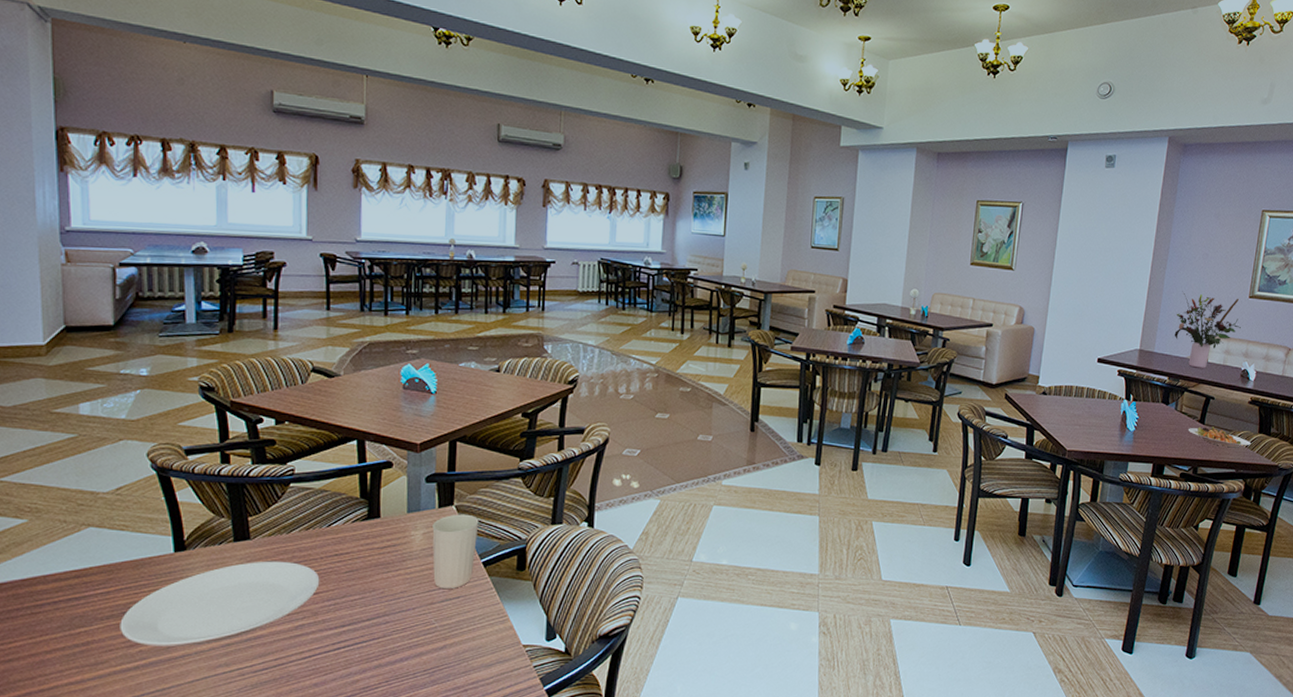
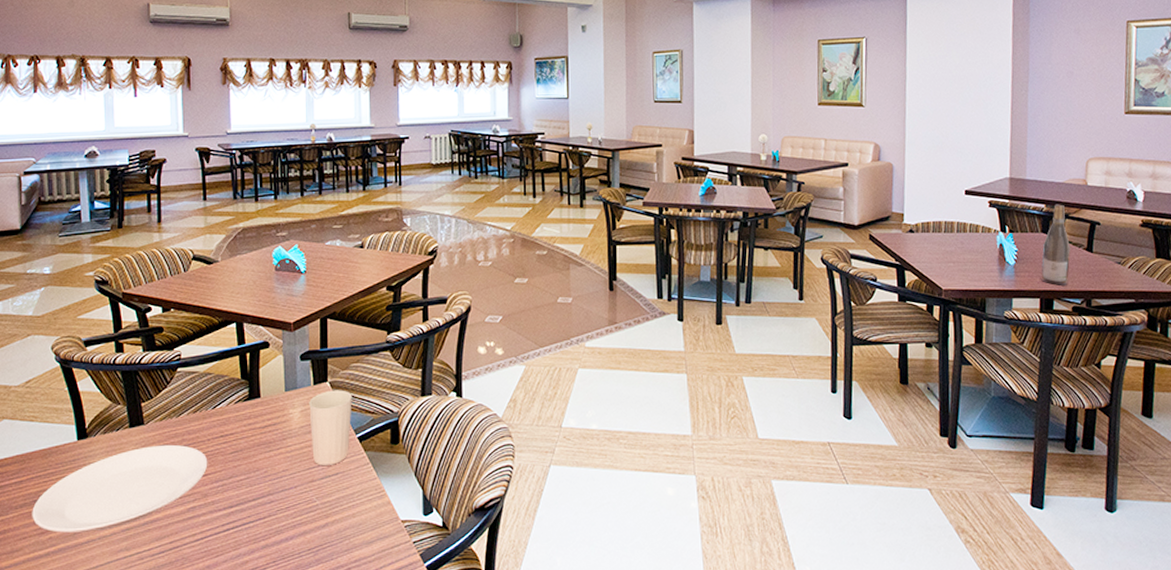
wine bottle: none [1156,377,1186,453] -> present [1041,204,1071,286]
bouquet: present [1174,291,1241,369] -> none [1045,113,1120,194]
salad: present [1188,426,1251,448] -> none [1074,254,1149,276]

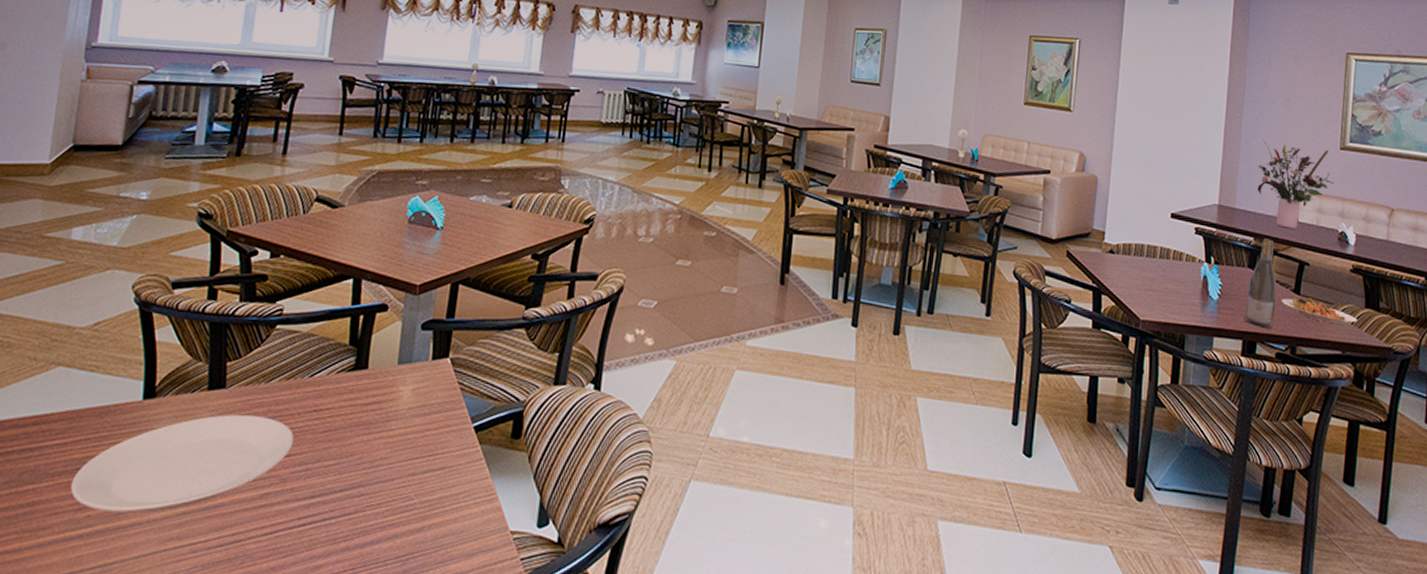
cup: present [309,390,352,465] -> none [418,368,475,457]
bouquet: none [1045,113,1120,194] -> present [1257,140,1334,230]
salad: none [1074,254,1149,276] -> present [1281,298,1357,325]

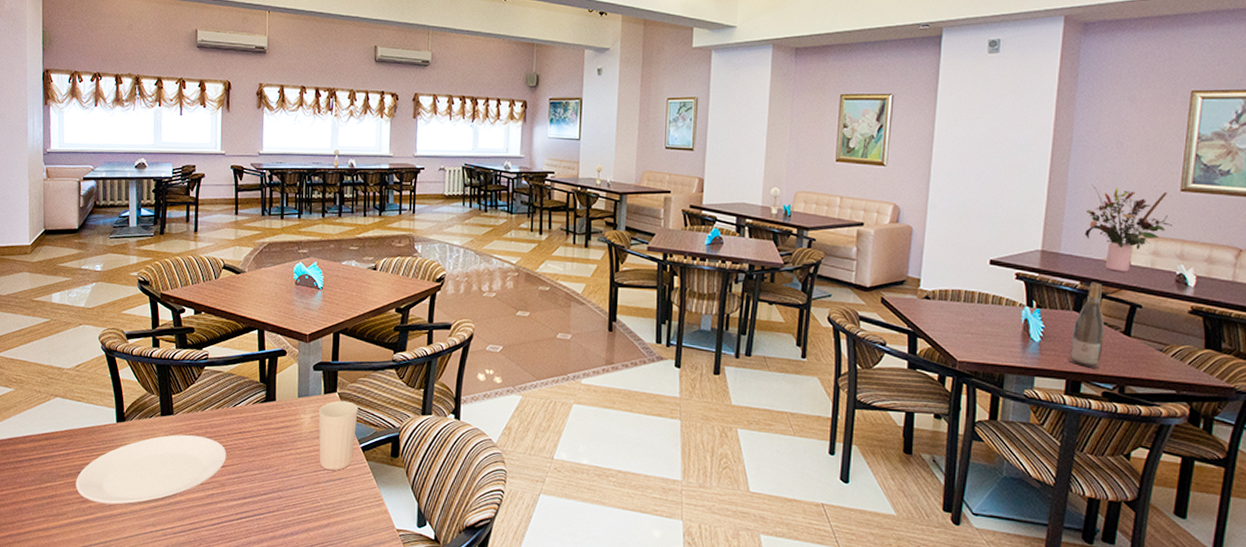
cup: none [418,368,475,457] -> present [318,400,358,470]
salad: present [1281,298,1357,325] -> none [1109,339,1195,365]

